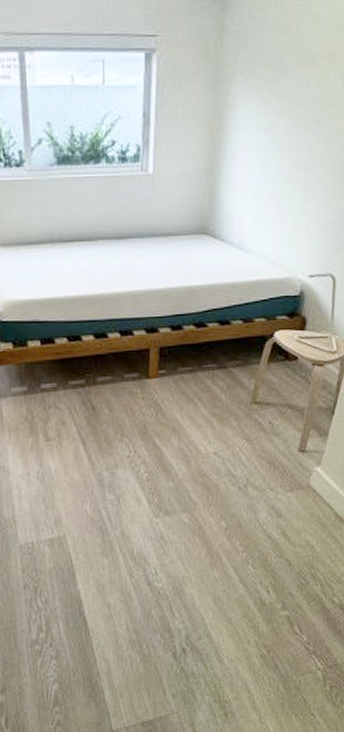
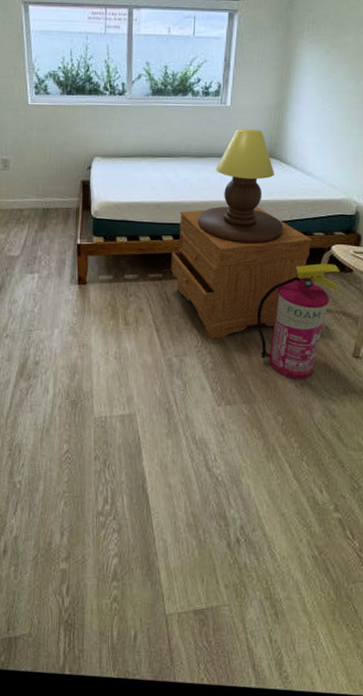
nightstand: none [93,294,253,447] -> present [170,207,312,339]
table lamp: none [121,200,221,338] -> present [197,128,284,245]
fire extinguisher: none [194,352,284,481] -> present [256,263,340,379]

